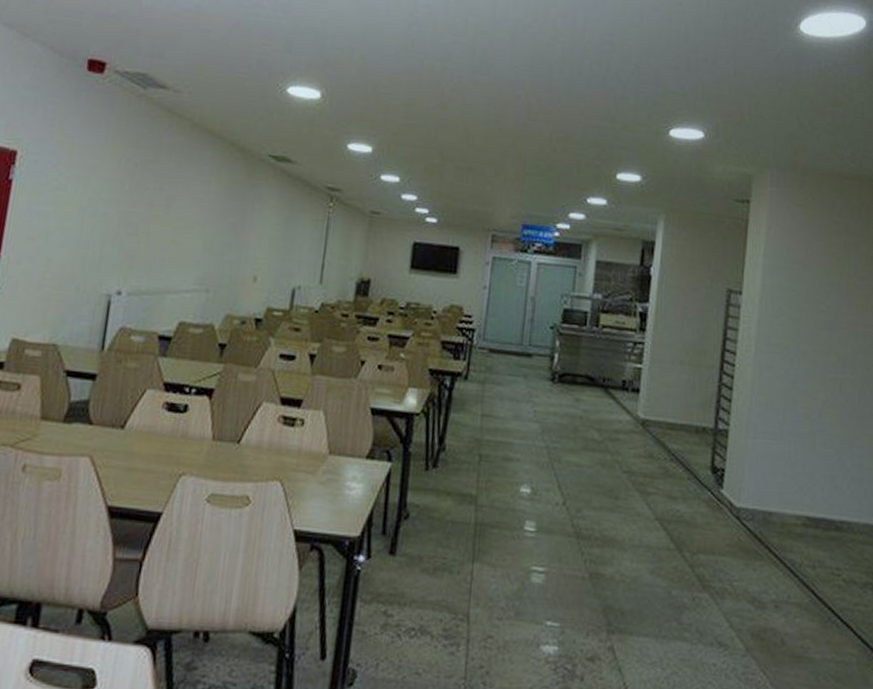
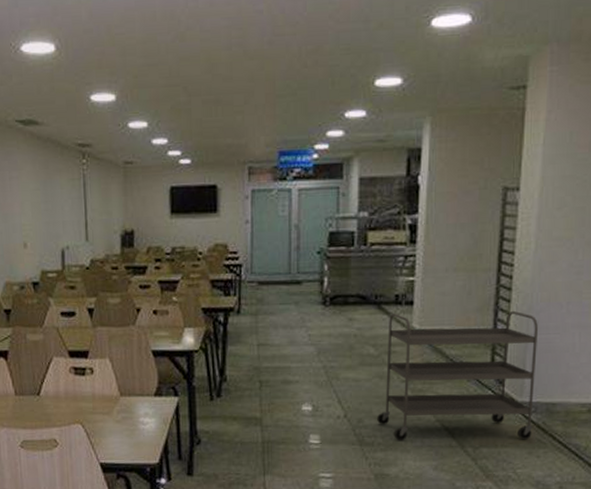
utility cart: none [596,398,756,550] -> present [377,310,538,442]

